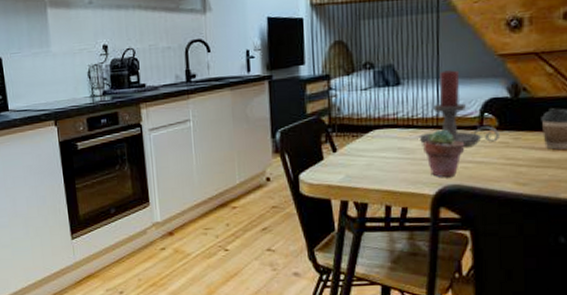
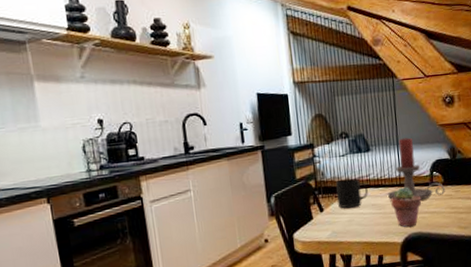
mug: none [353,116,394,151] -> present [335,178,368,209]

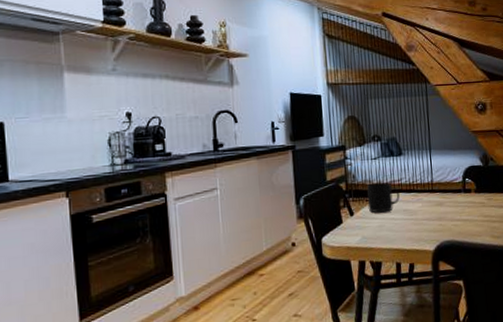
candle holder: present [387,138,445,200] -> none [419,143,478,206]
potted succulent: present [391,187,422,227] -> none [423,193,454,235]

